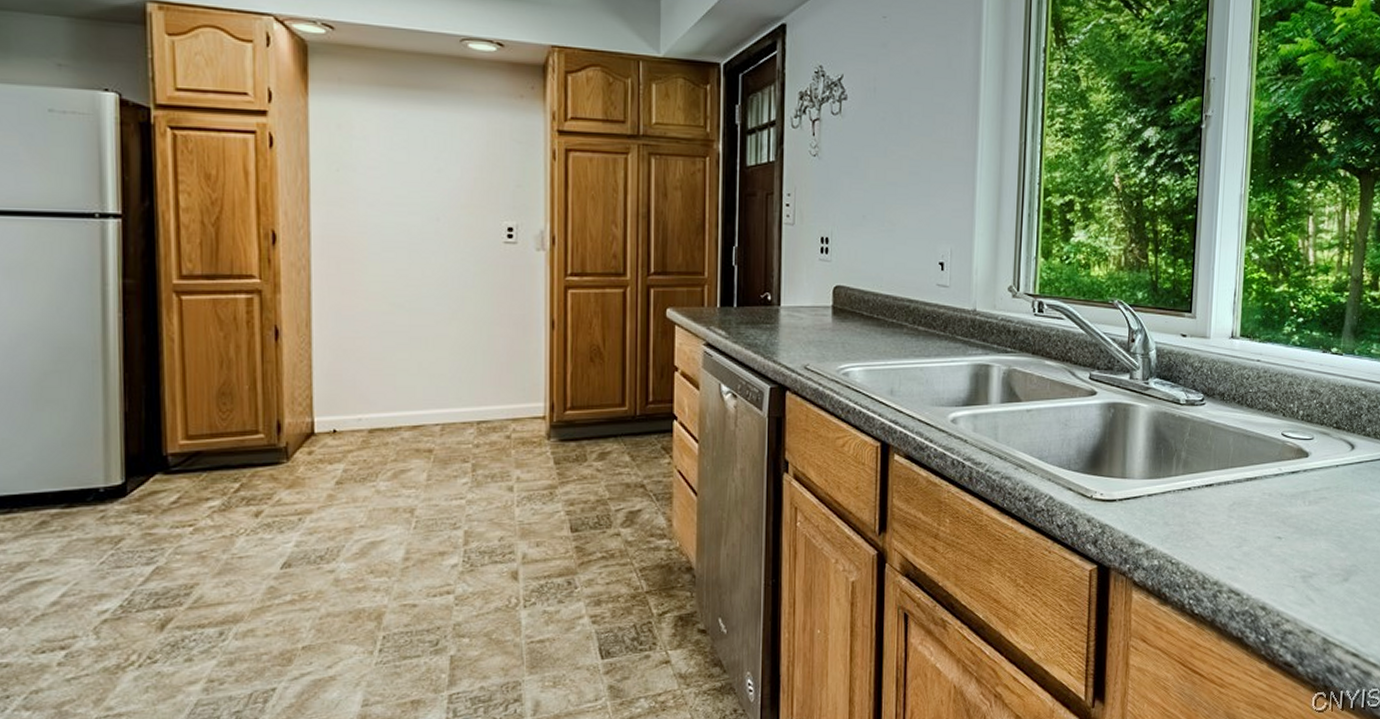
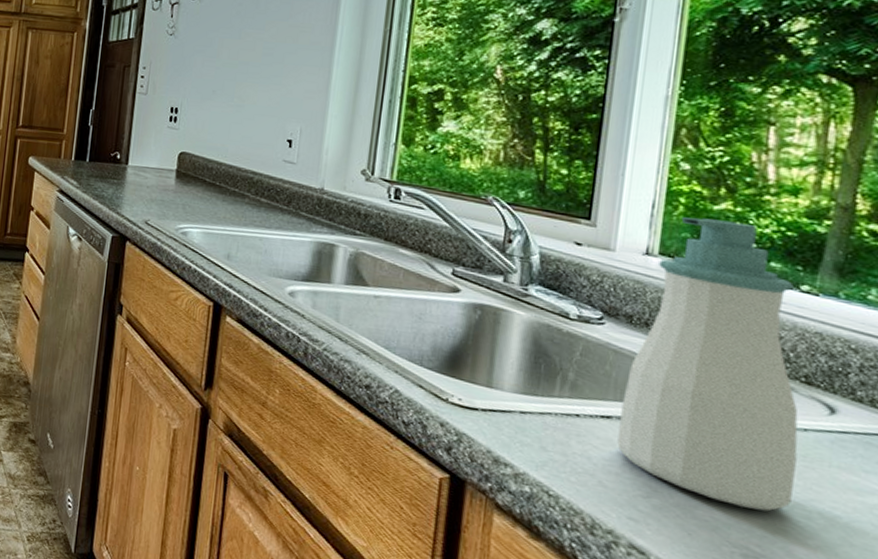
soap bottle: none [1218,300,1333,538] -> present [617,217,799,511]

